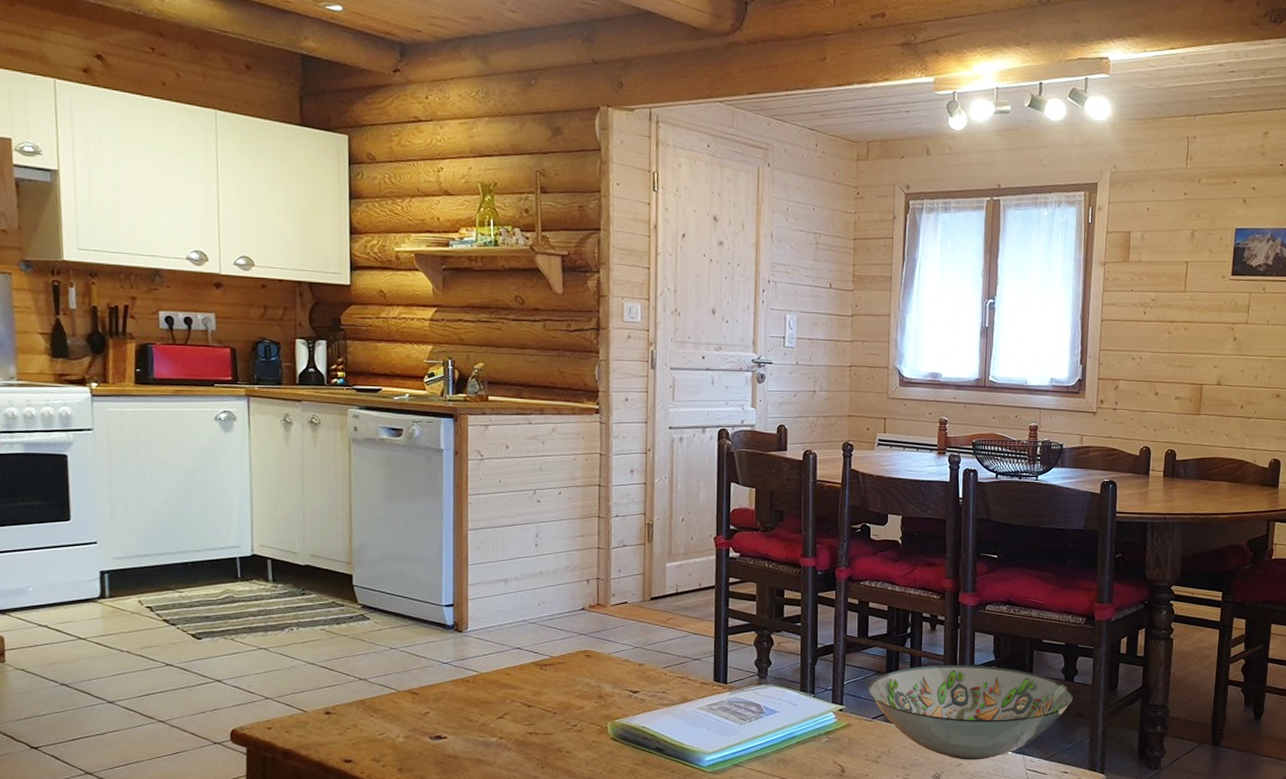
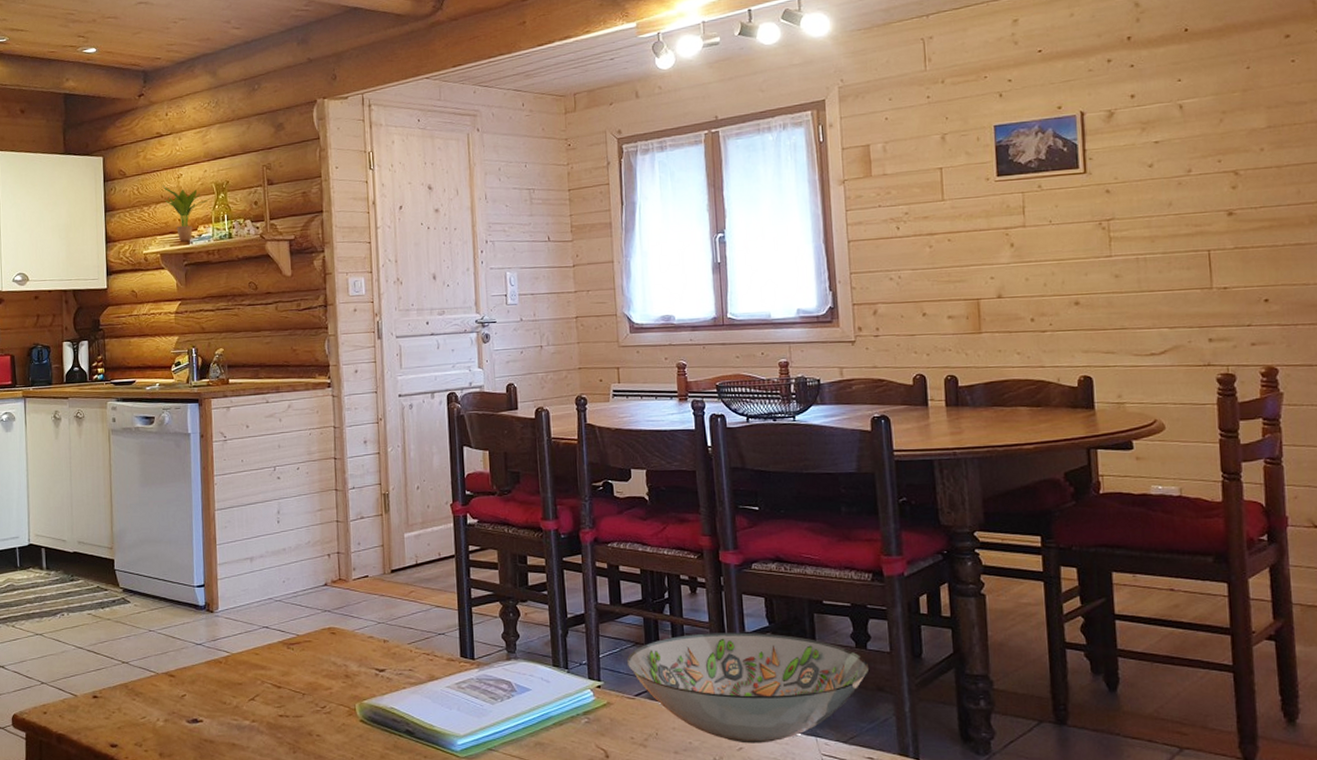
potted plant: none [419,176,472,244] -> present [162,184,208,242]

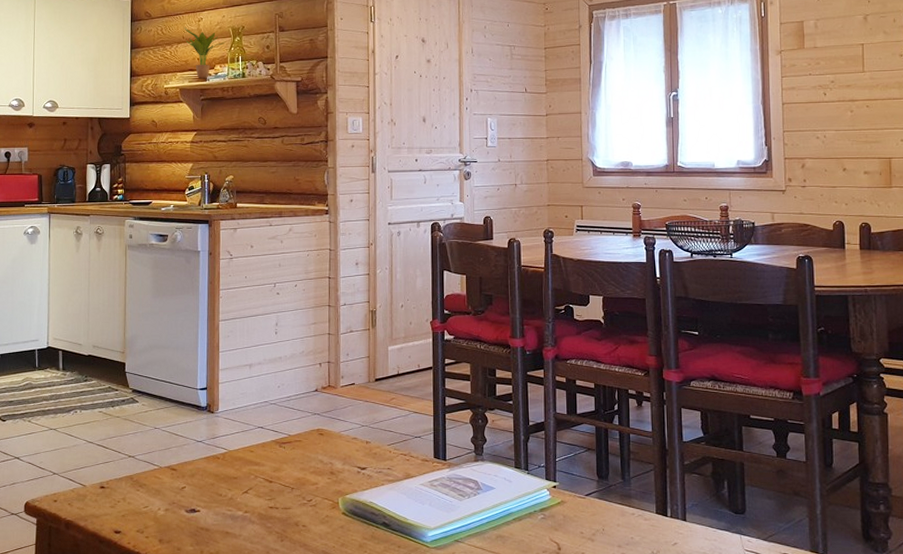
decorative bowl: present [626,632,870,744] -> none [579,441,788,540]

